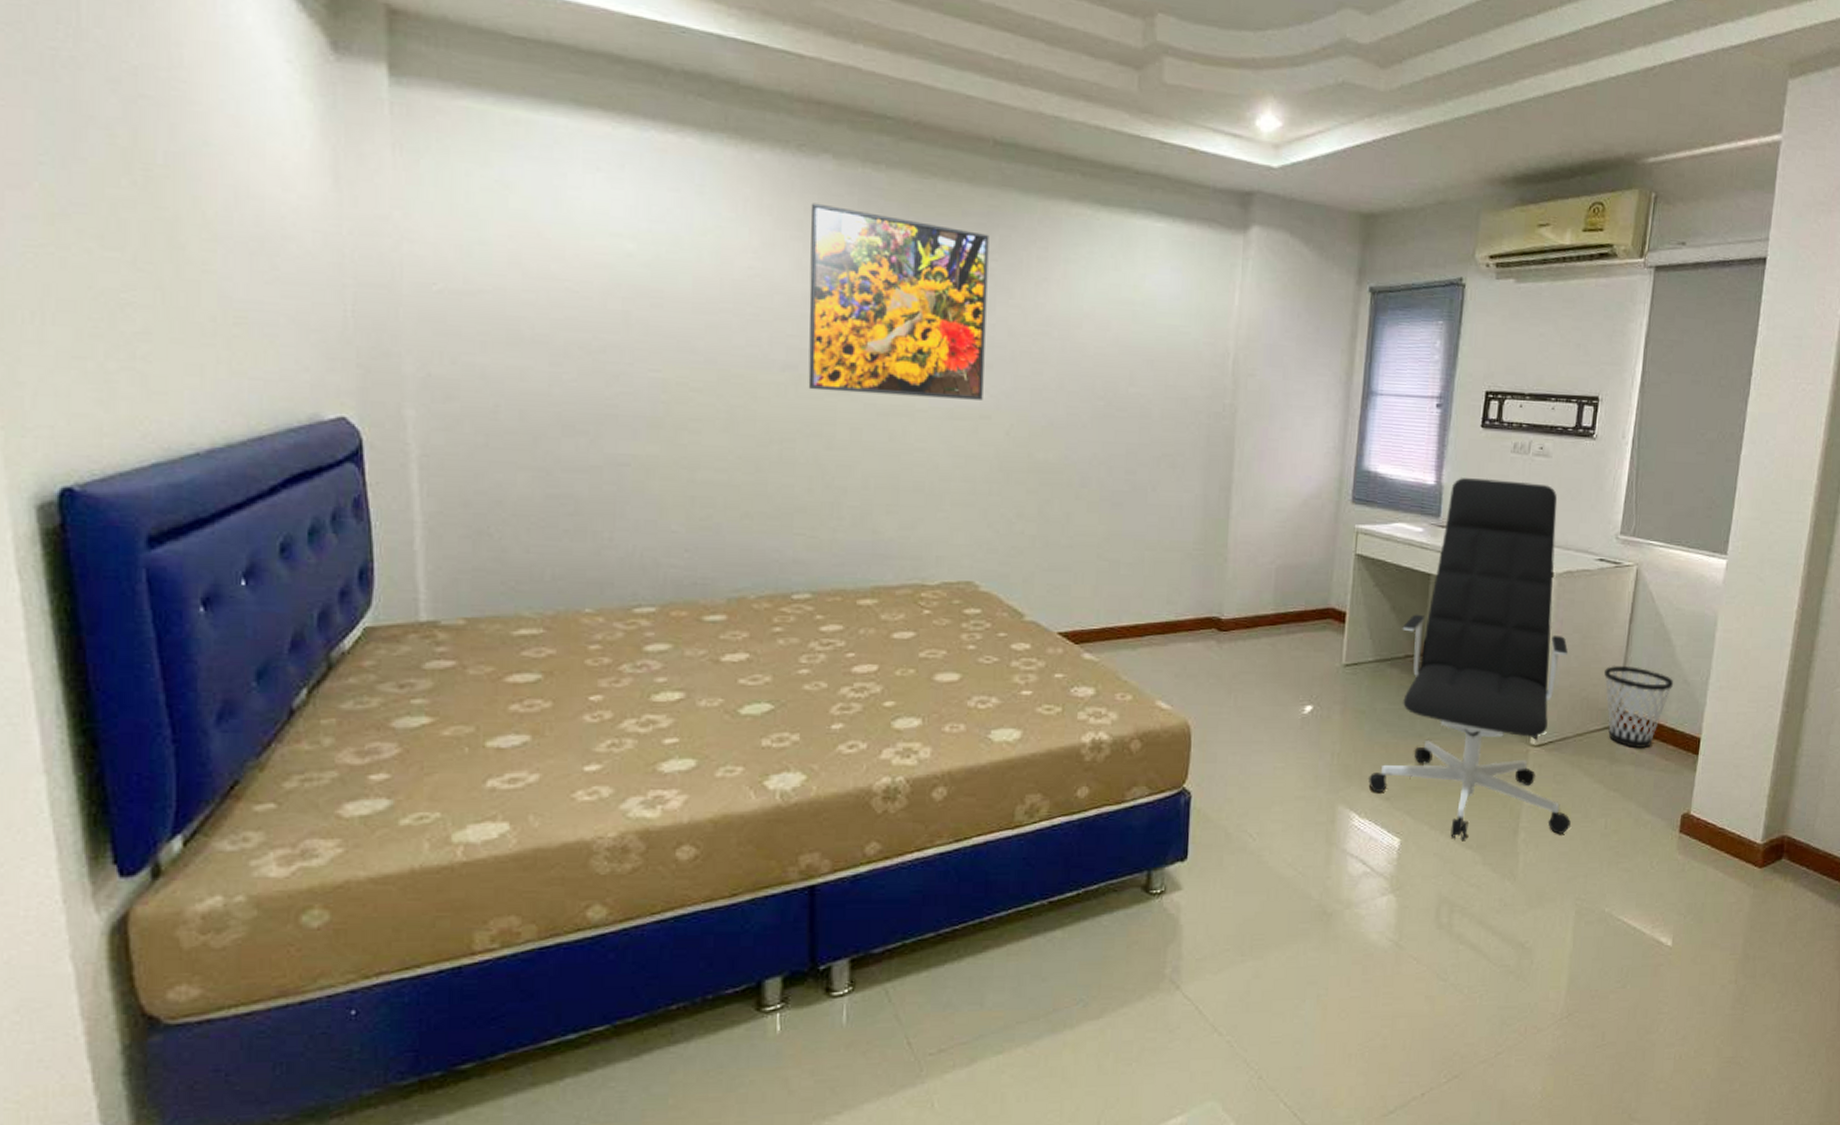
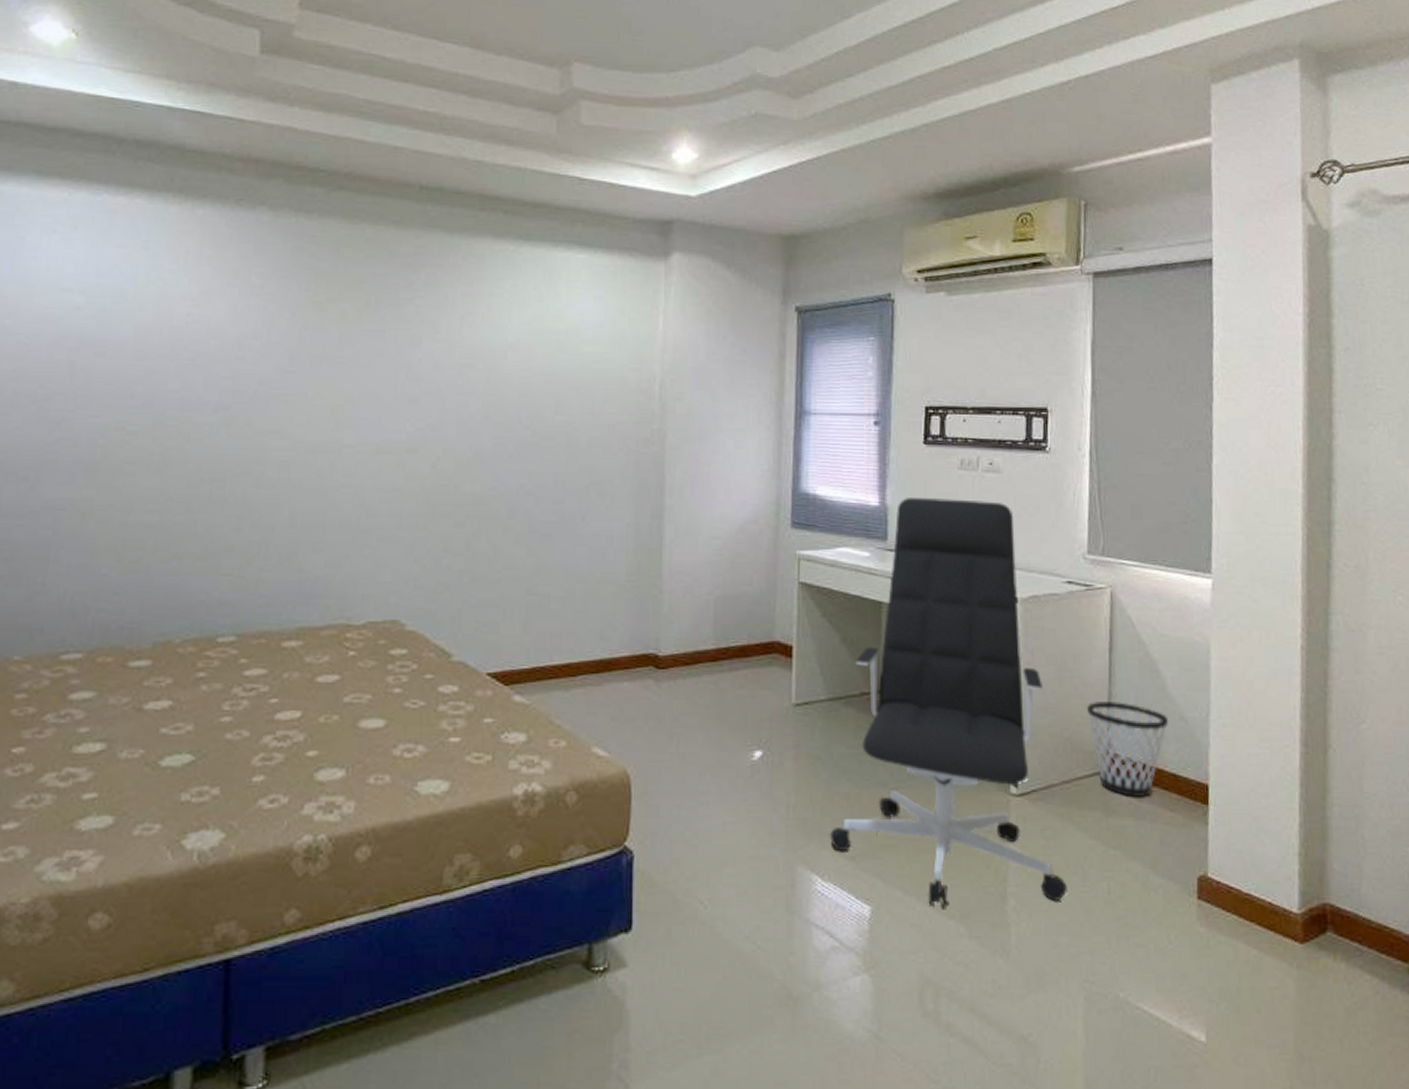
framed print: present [808,203,989,400] -> none [239,252,416,434]

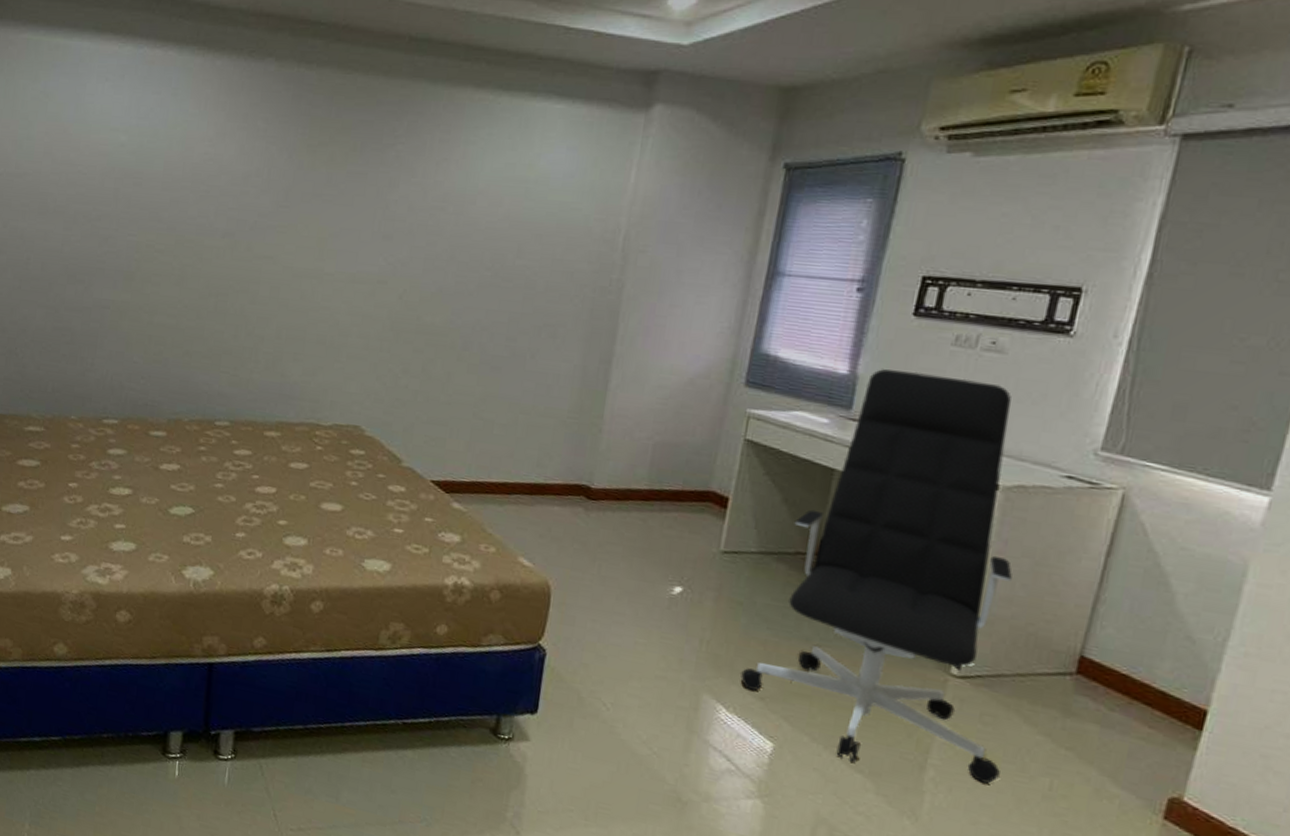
wastebasket: present [1087,700,1169,797] -> none [1063,602,1170,708]

